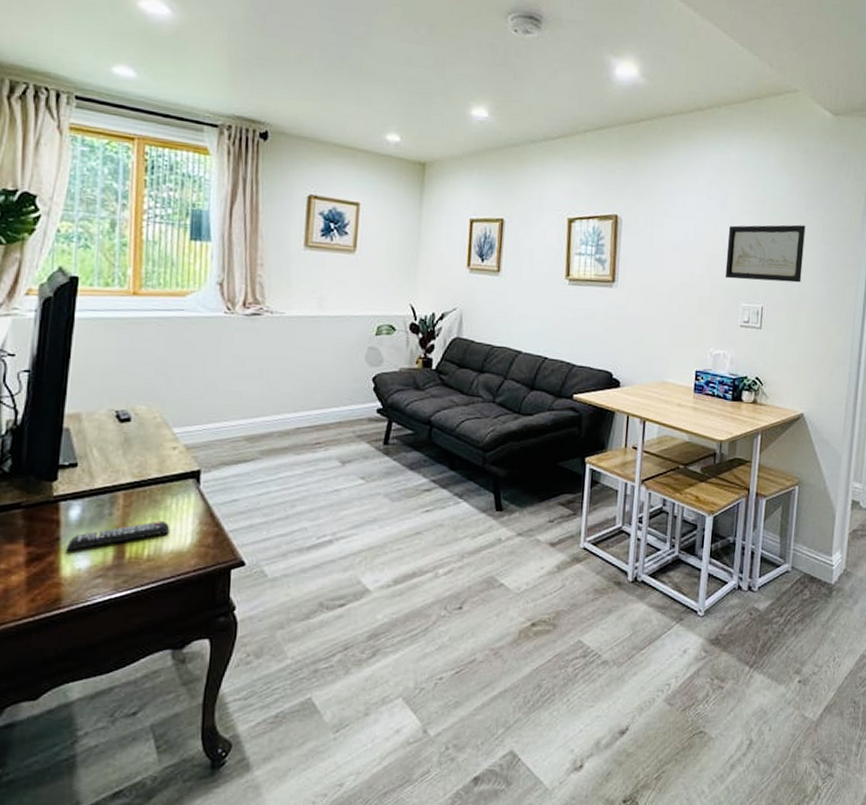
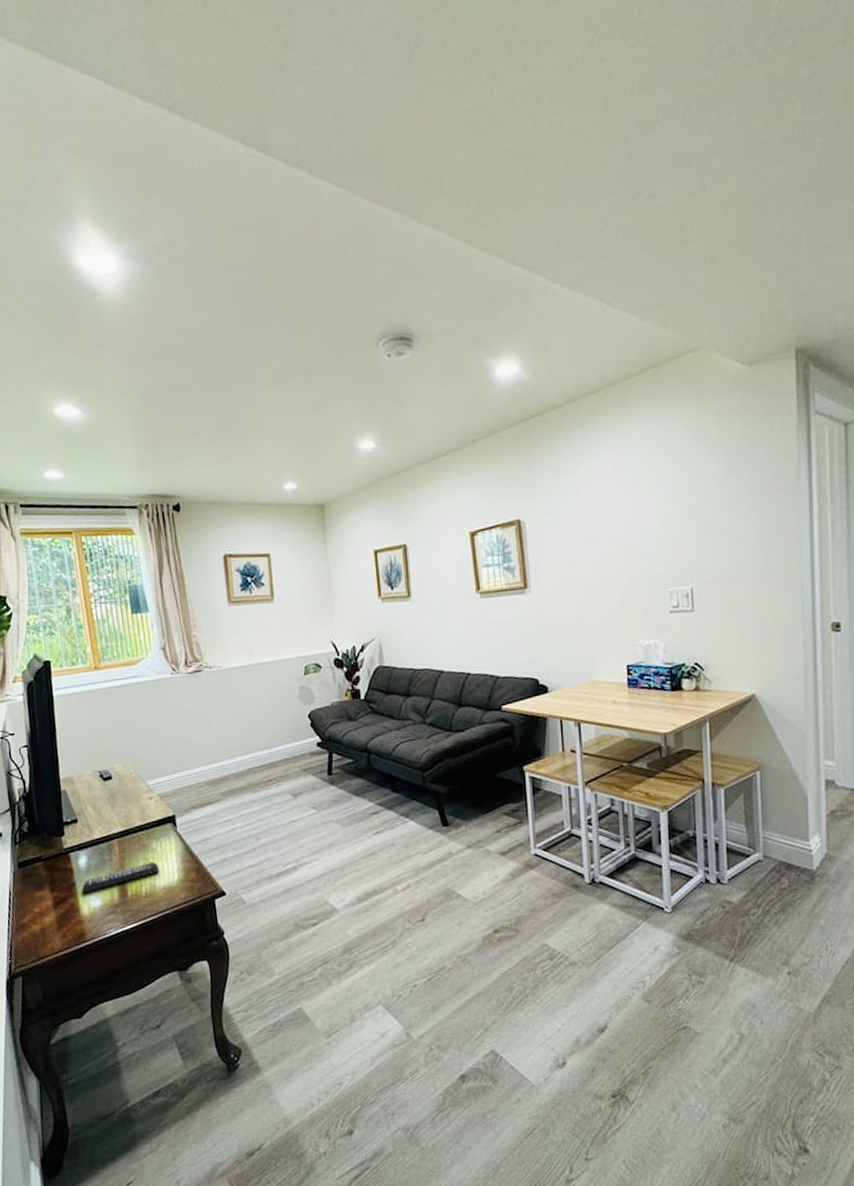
wall art: present [725,224,806,283] -> none [642,492,733,565]

